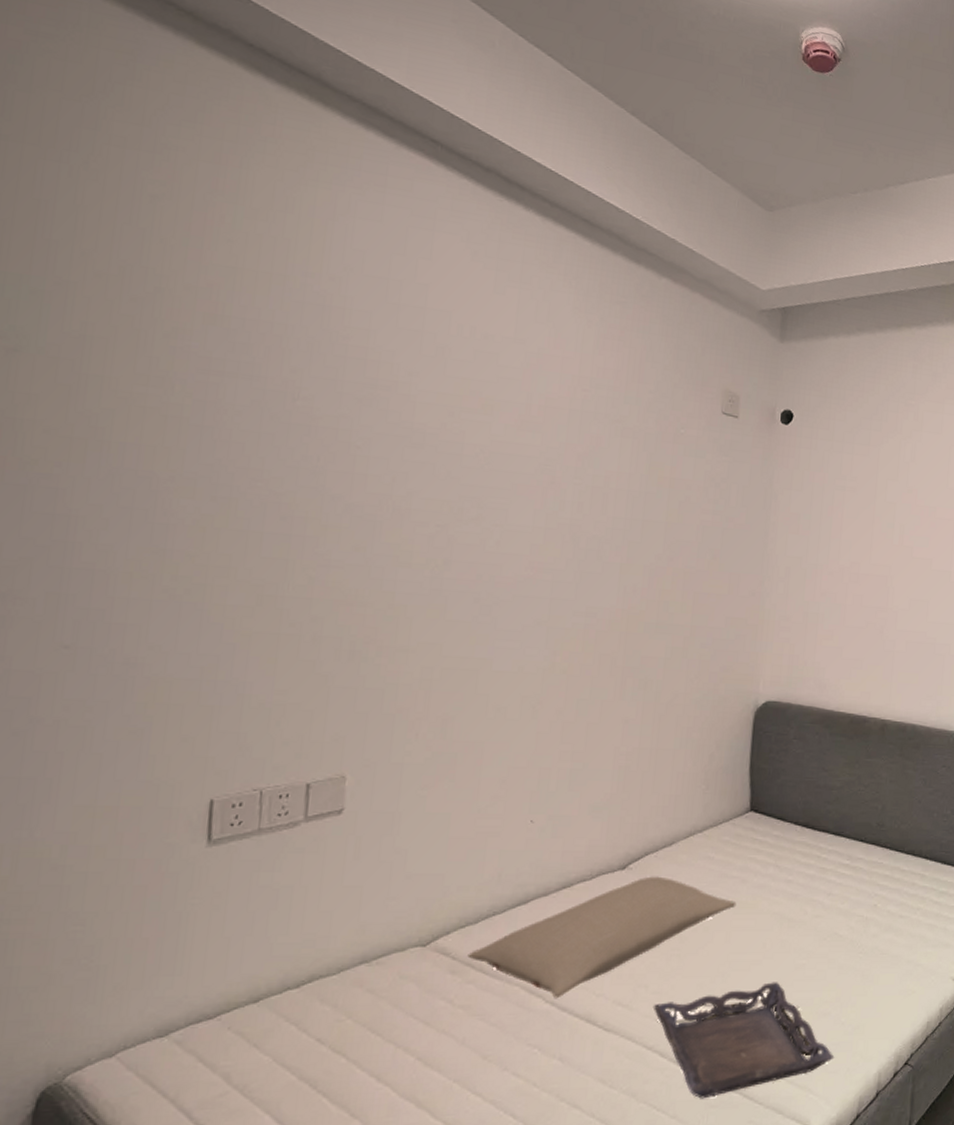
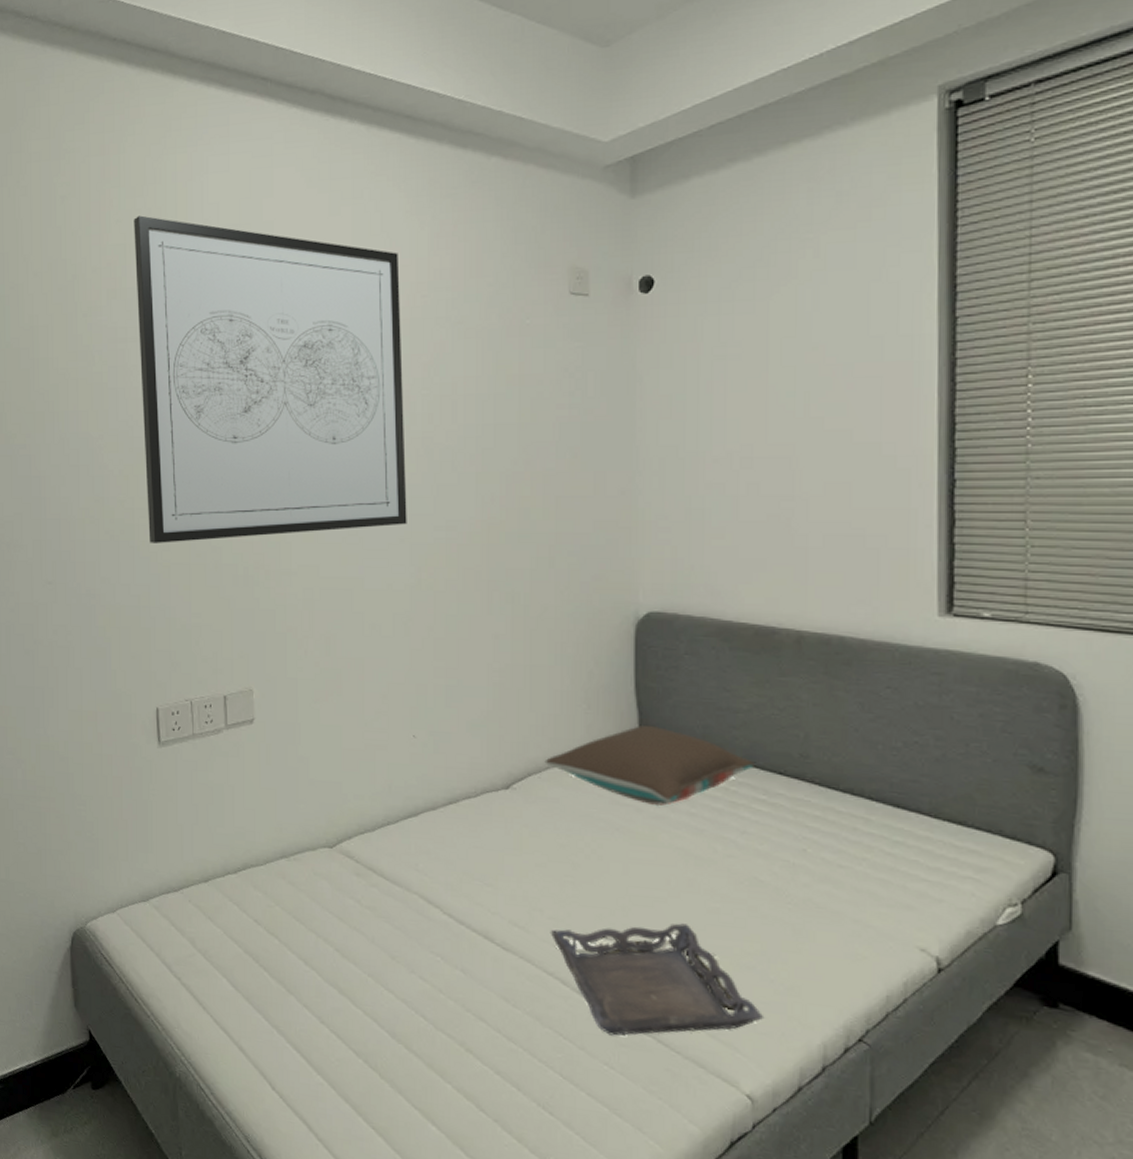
wall art: none [225,241,563,609] -> present [134,215,407,543]
pillow: present [467,876,737,999] -> none [369,798,632,912]
pillow: none [662,802,842,877] -> present [544,725,754,807]

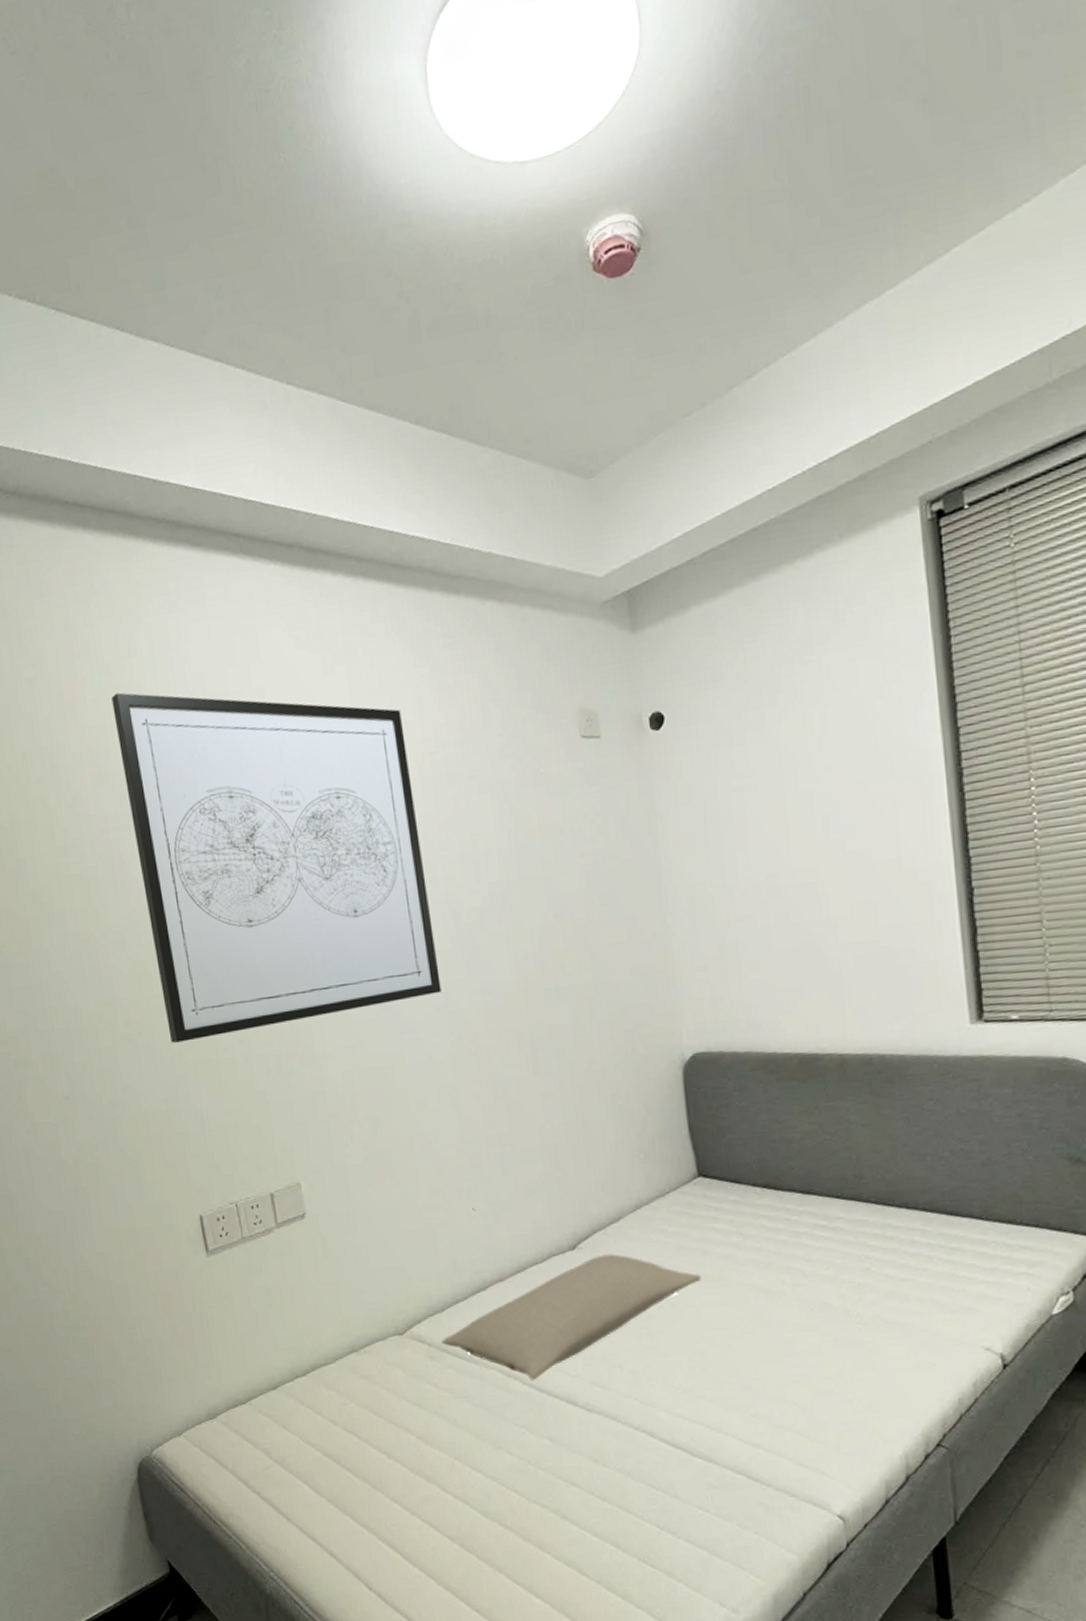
pillow: none [369,798,632,912] -> present [441,1254,702,1381]
pillow: present [544,725,754,807] -> none [607,1166,812,1246]
tray: present [550,923,765,1036] -> none [631,1358,847,1479]

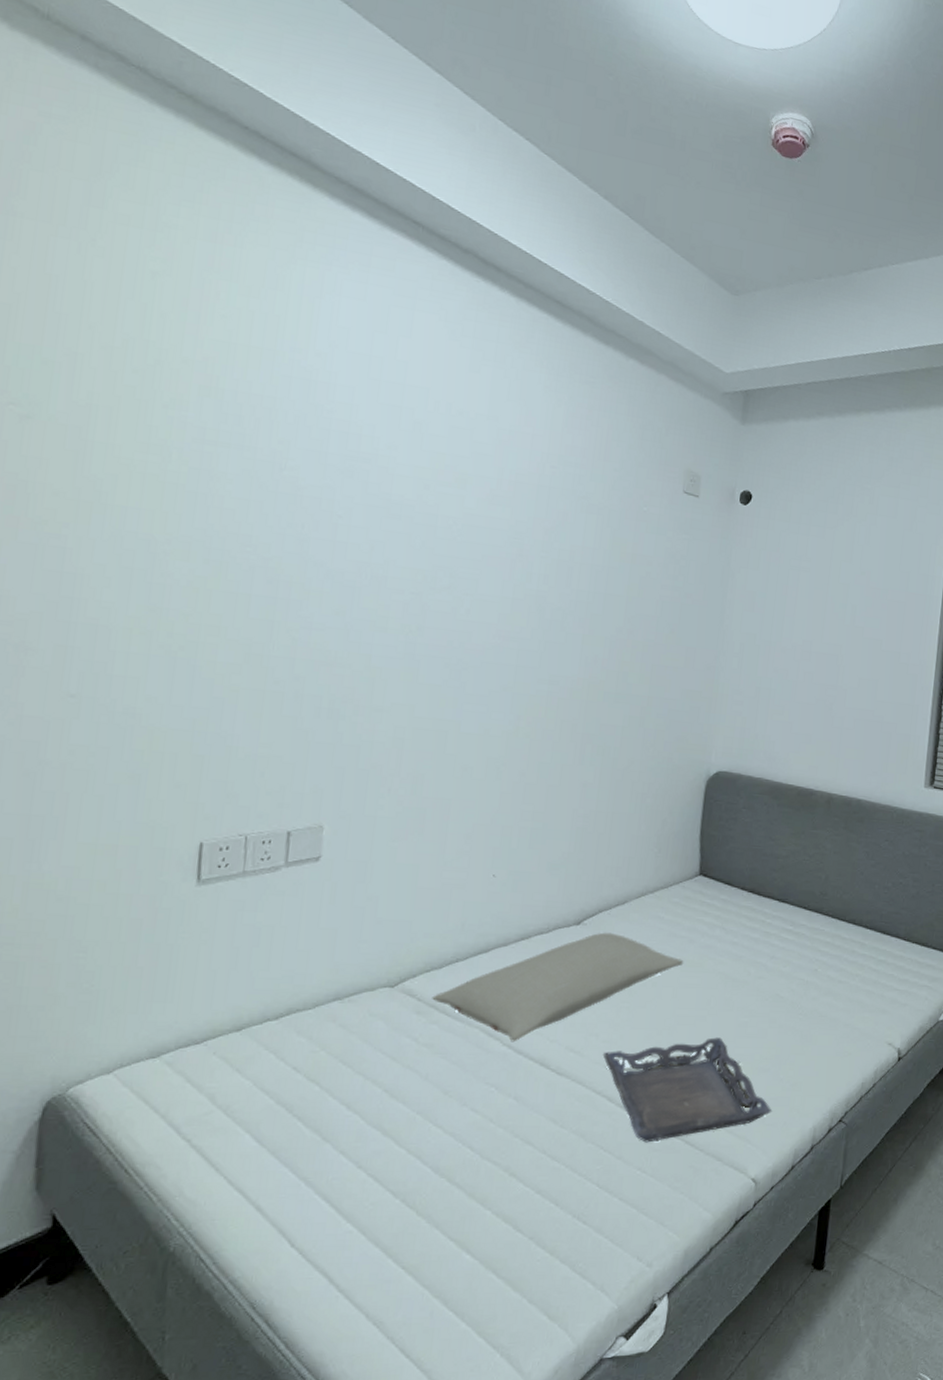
wall art: present [111,692,442,1043] -> none [216,317,533,675]
tray: none [631,1358,847,1479] -> present [602,1037,773,1143]

